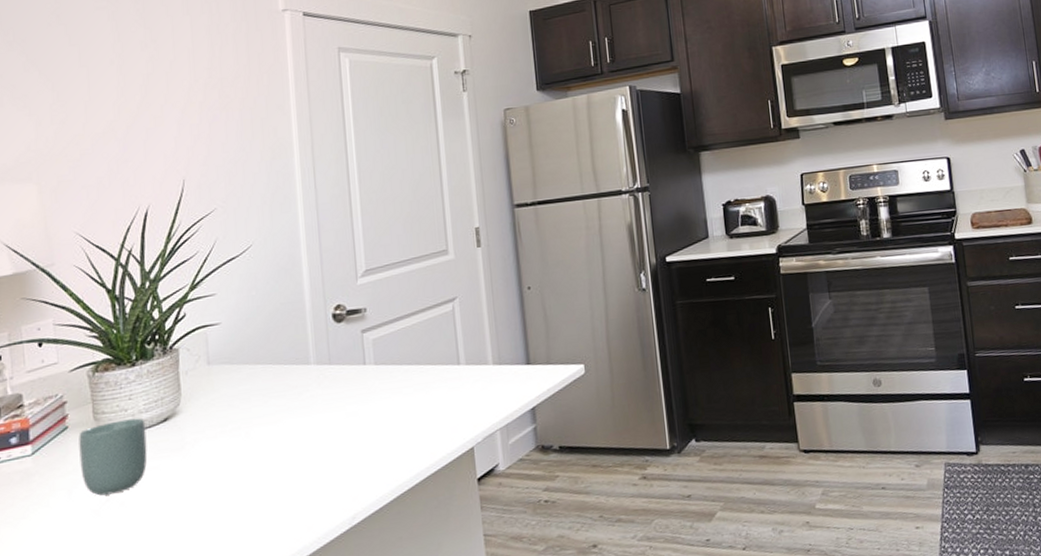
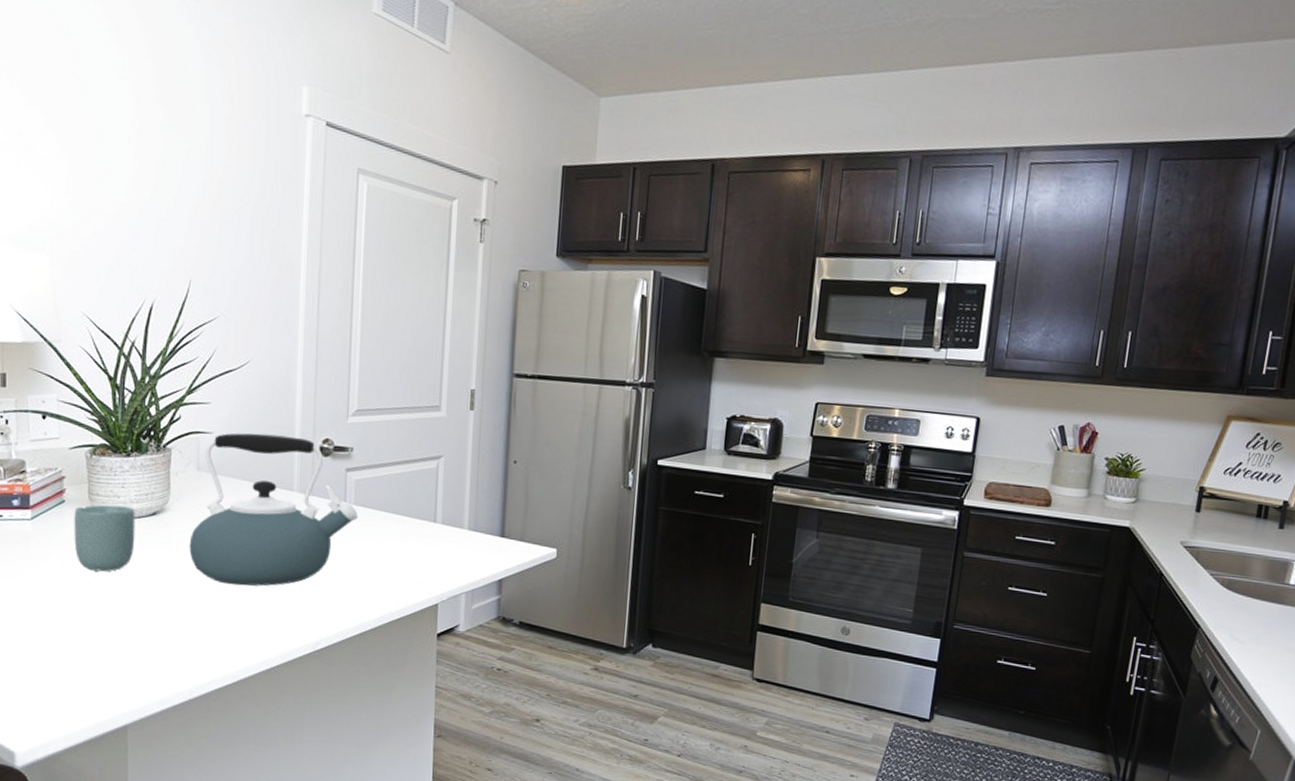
kettle: none [206,309,380,477] -> present [189,433,358,586]

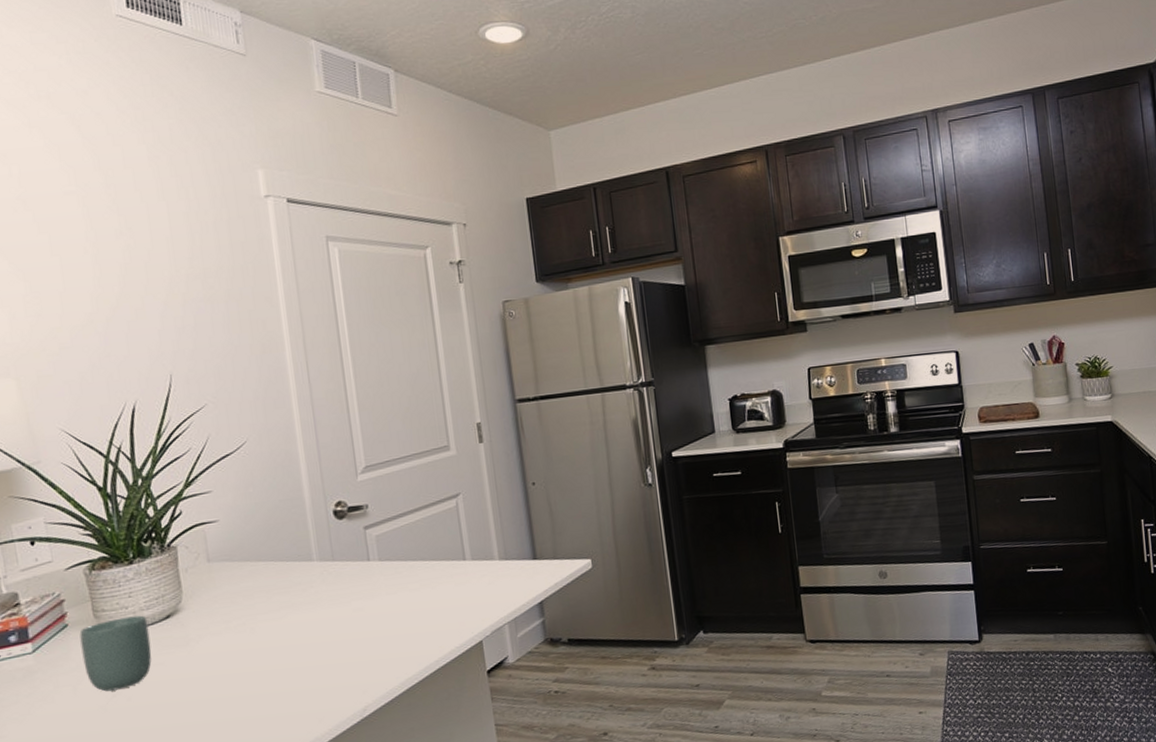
kettle: present [189,433,358,586] -> none [210,506,385,672]

